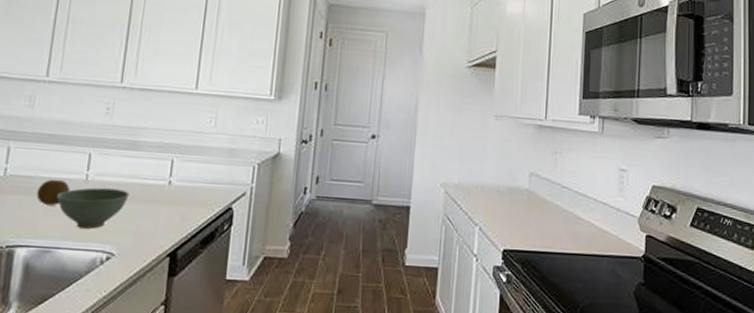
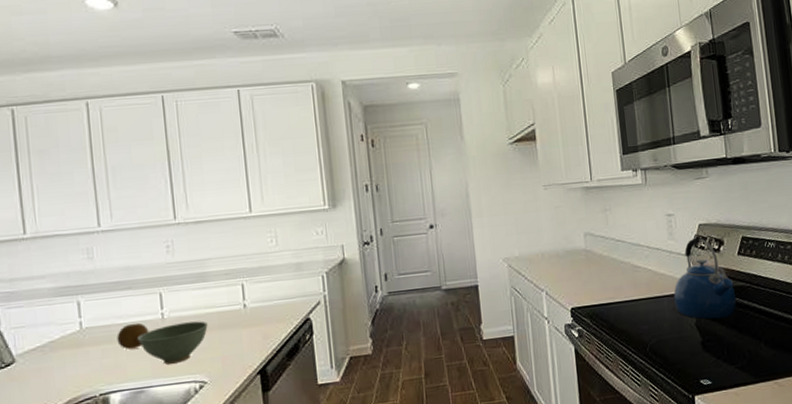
kettle: none [614,199,683,292] -> present [673,237,737,320]

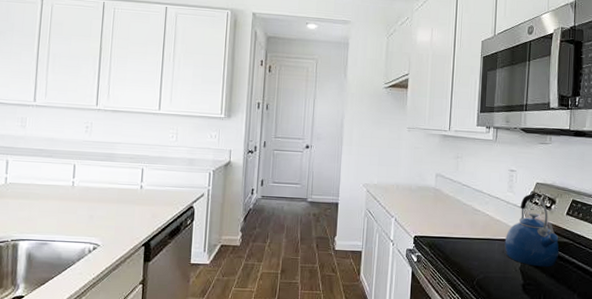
fruit: present [117,322,149,350] -> none [33,186,60,207]
bowl: present [138,321,208,364] -> none [50,192,109,225]

